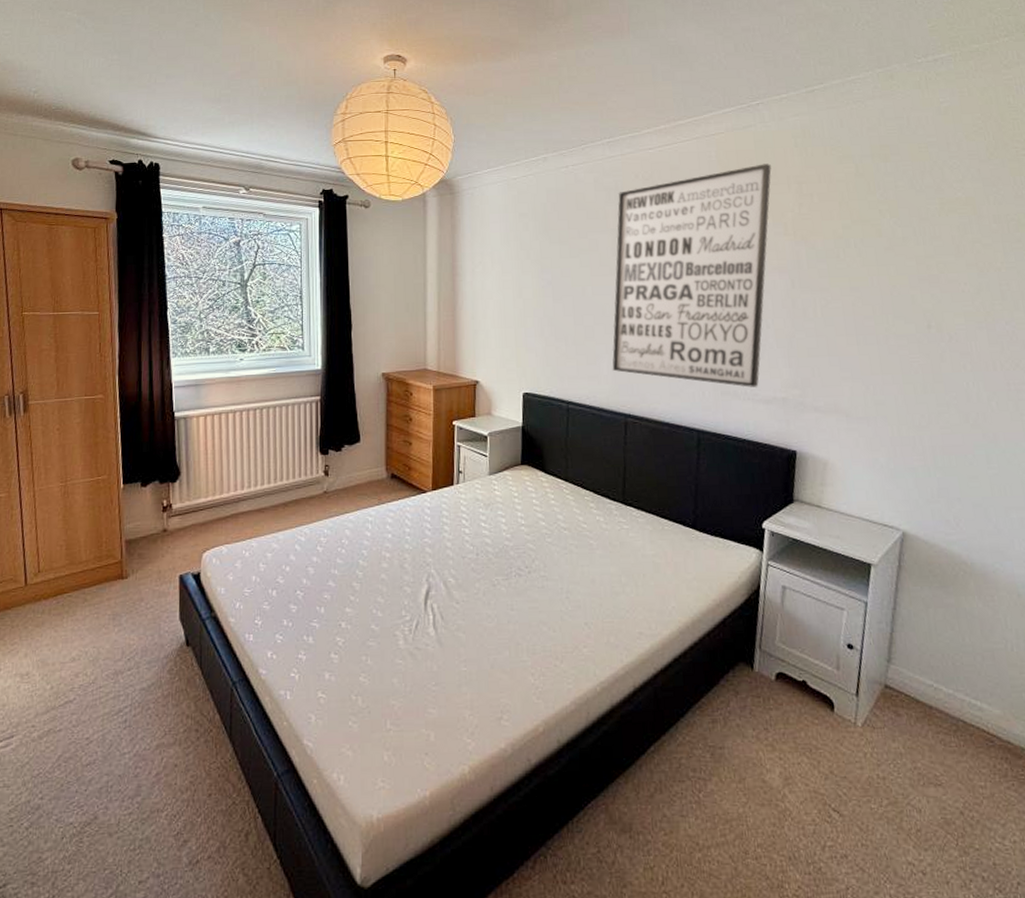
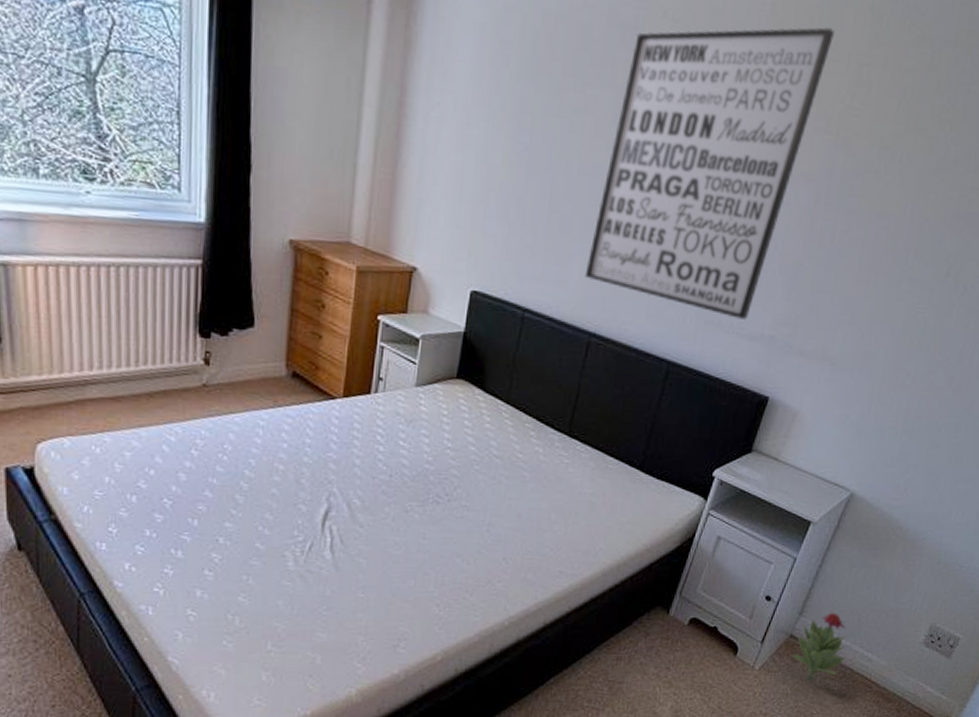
decorative plant: none [894,657,952,739] -> present [793,612,846,683]

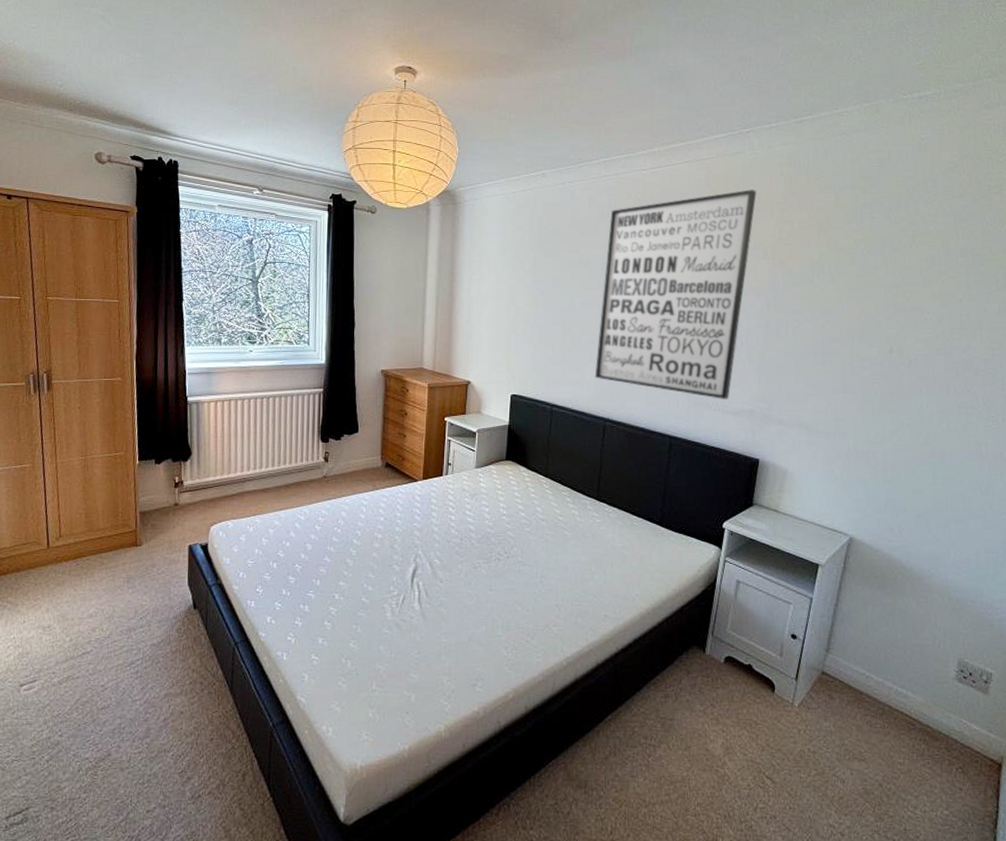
decorative plant: present [793,612,846,683] -> none [829,649,880,720]

